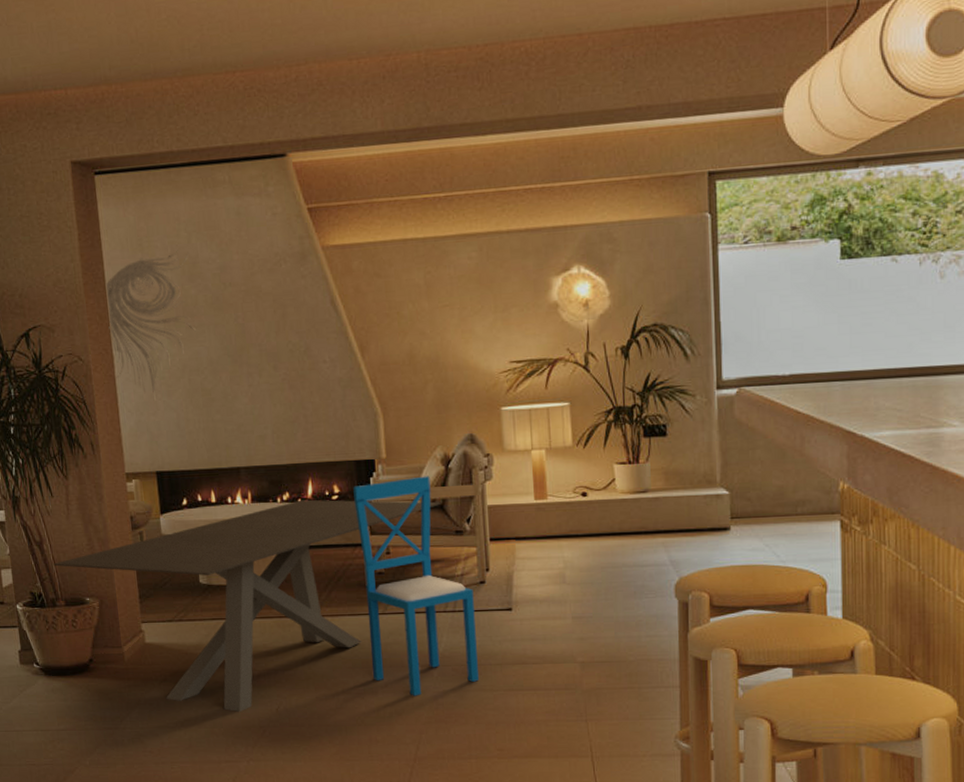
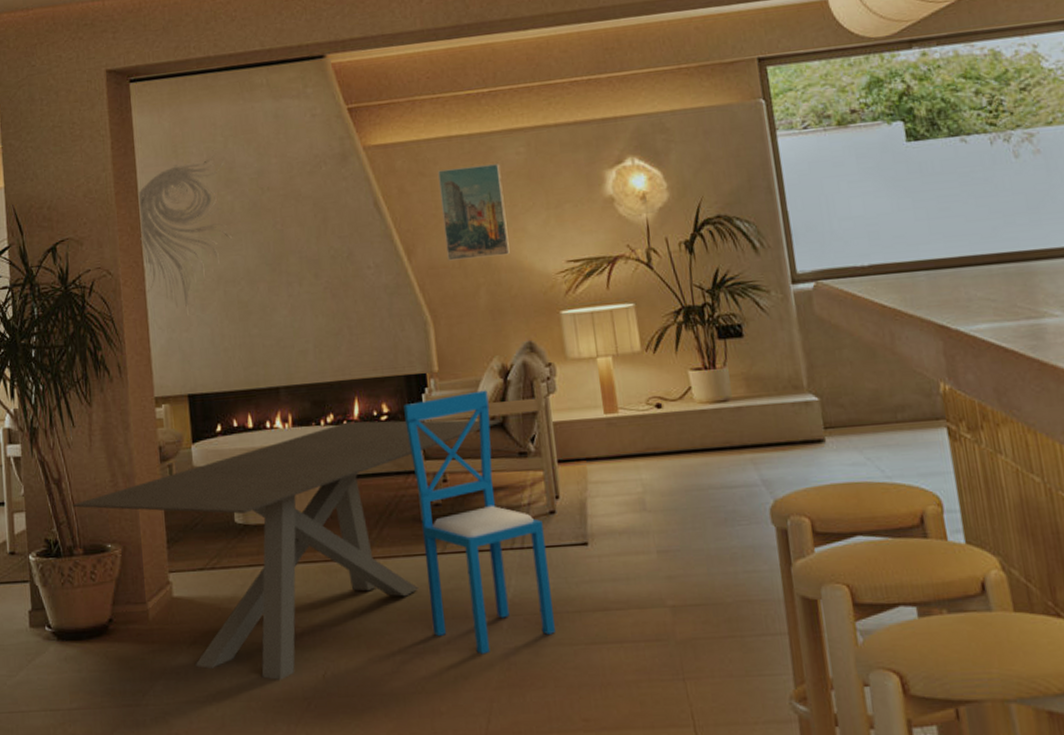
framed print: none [393,267,457,358] -> present [438,164,510,261]

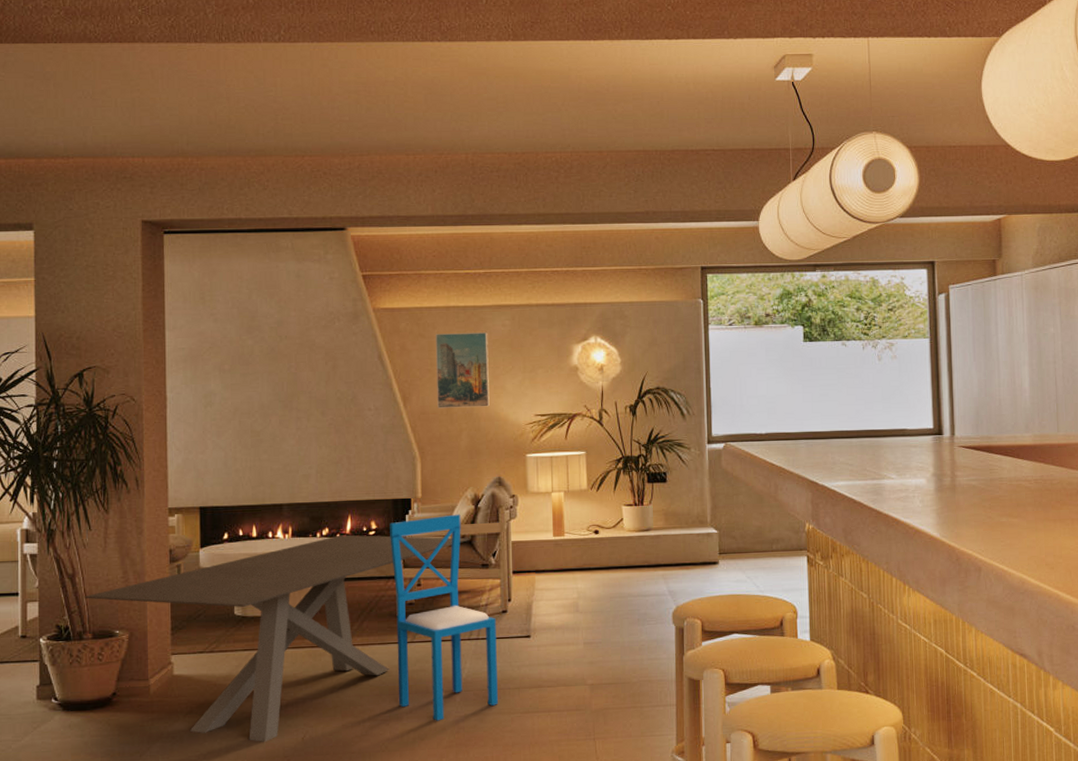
wall sculpture: present [138,155,233,316] -> none [164,304,251,440]

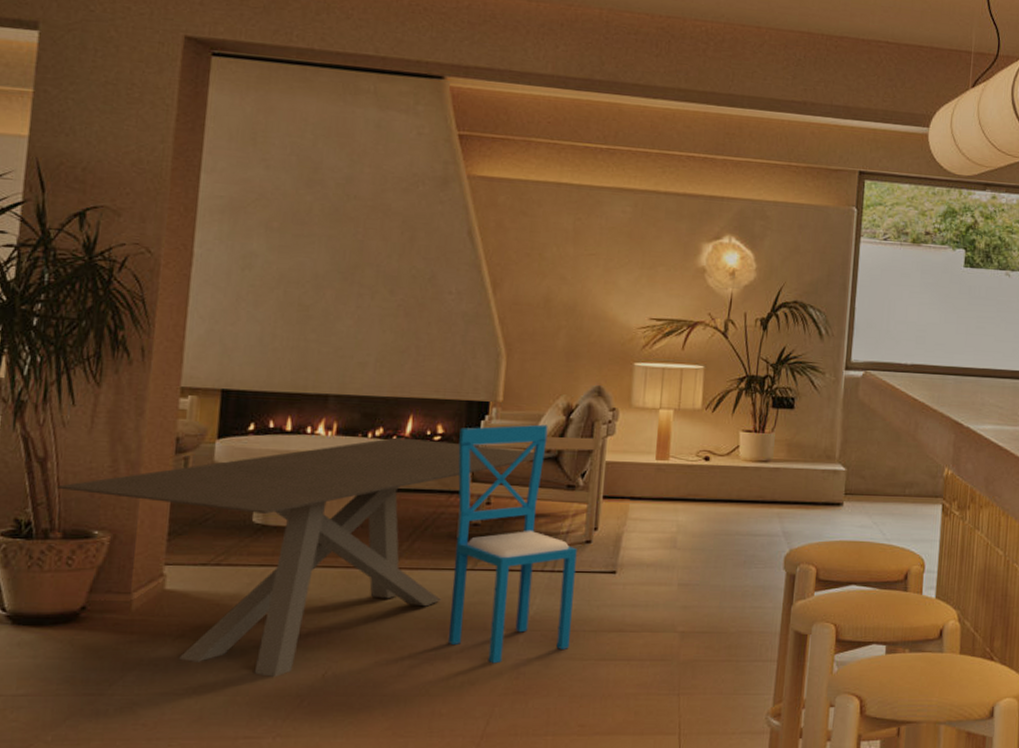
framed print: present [436,332,490,408] -> none [534,213,604,304]

